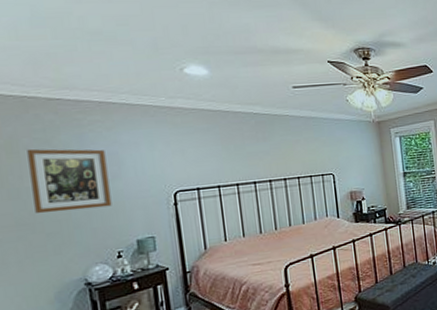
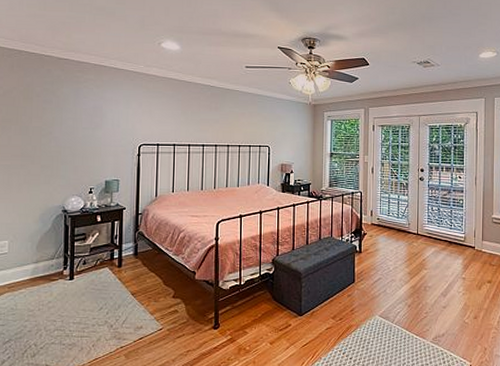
wall art: present [27,149,112,213] -> none [36,96,93,150]

